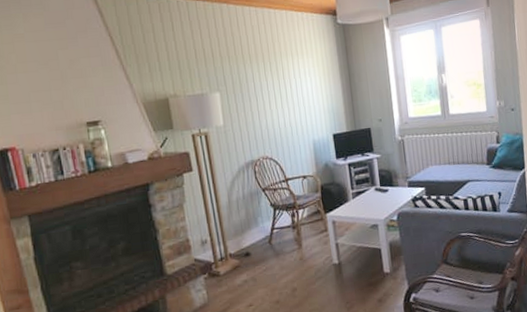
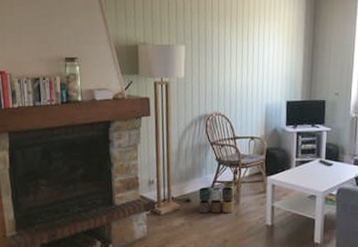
pouf: none [257,225,297,265] -> present [198,181,235,214]

